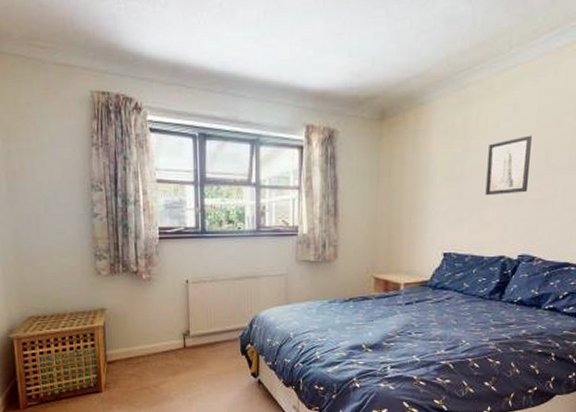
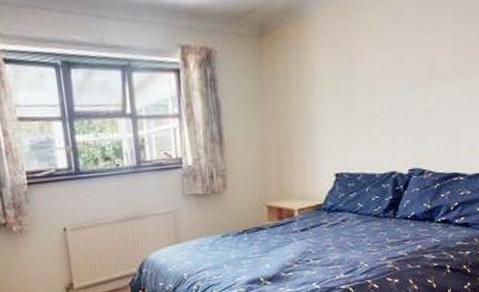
wall art: present [485,135,532,196] -> none [372,43,414,111]

